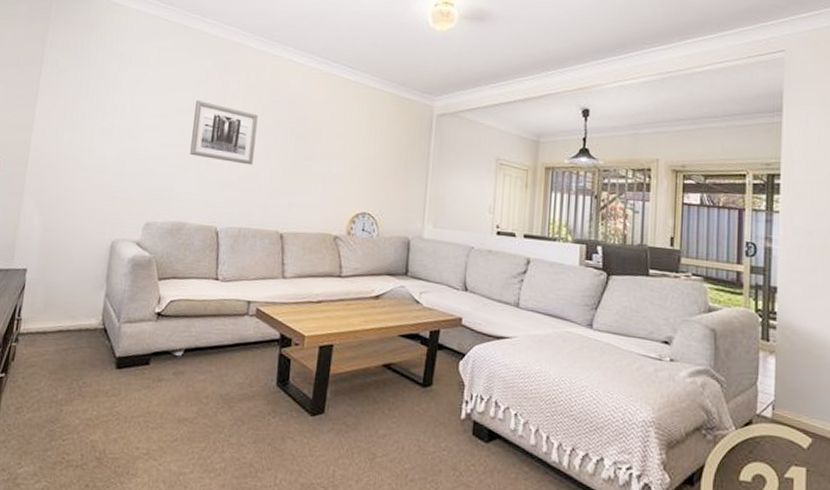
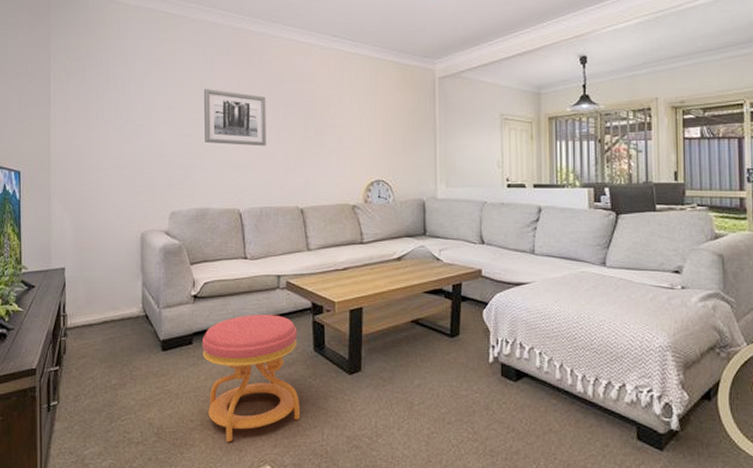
stool: none [156,339,262,477] -> present [203,315,300,443]

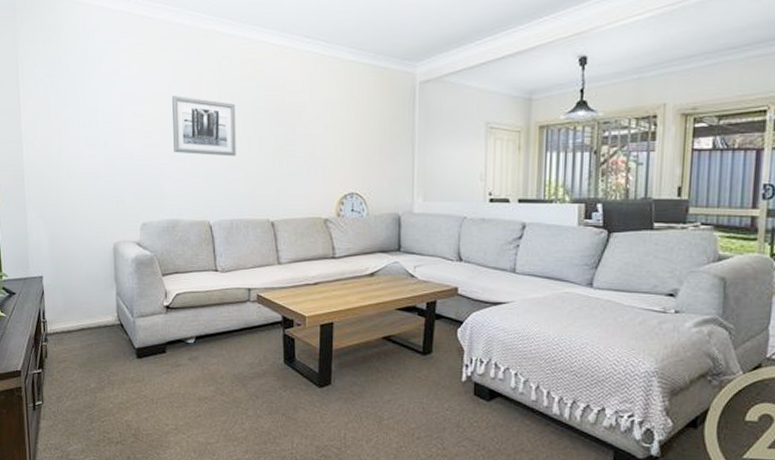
stool: present [203,315,300,443] -> none [175,326,270,446]

